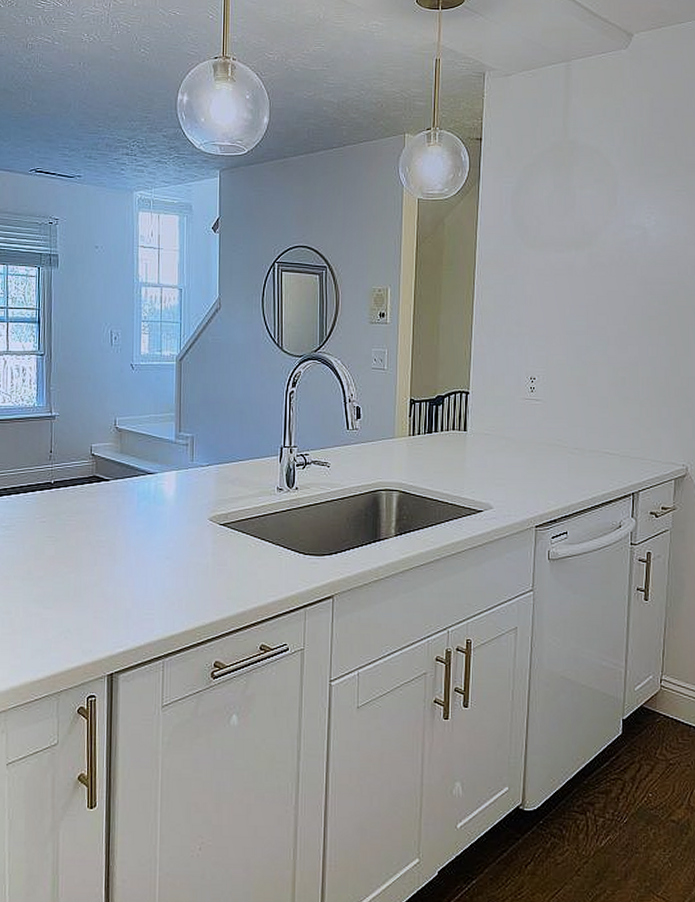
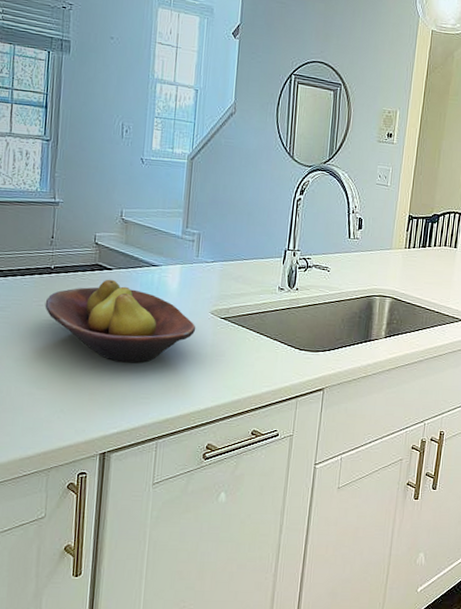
fruit bowl: none [47,490,196,576] -> present [45,279,196,363]

